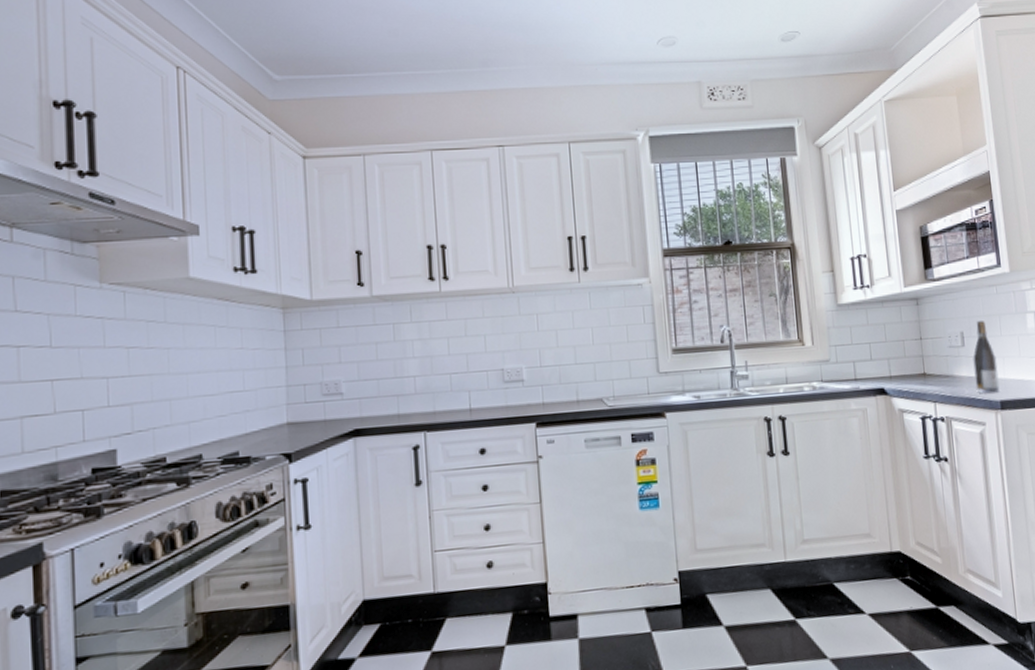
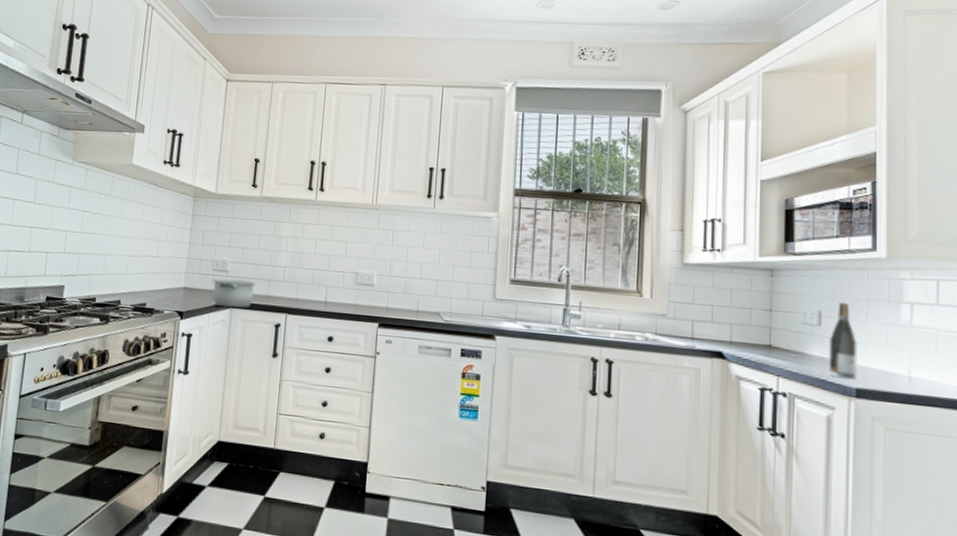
cooking pot: none [323,399,381,439] -> present [212,277,256,308]

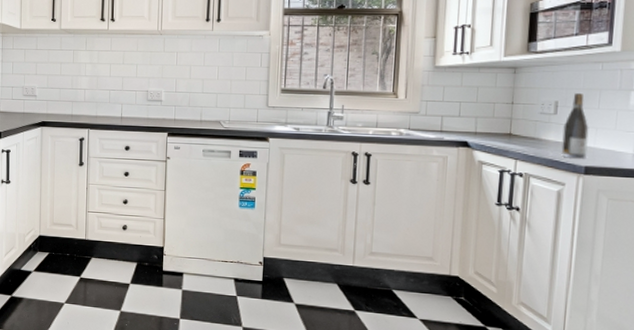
cooking pot: present [212,277,256,308] -> none [23,101,61,127]

